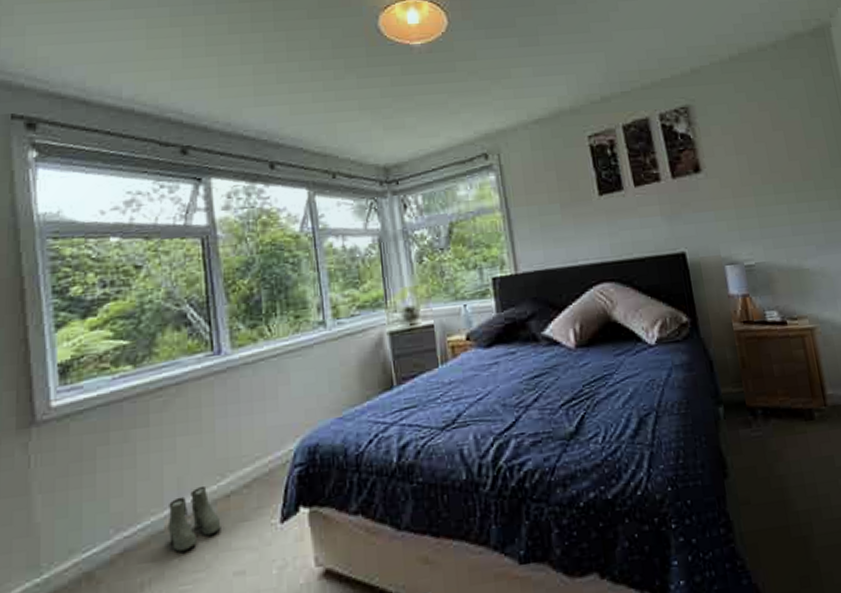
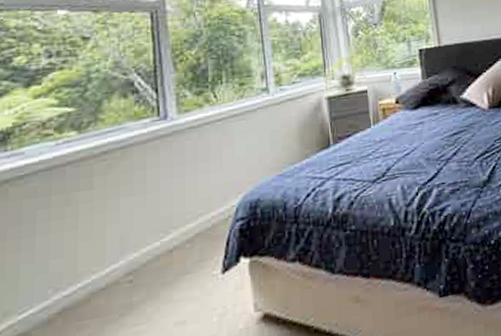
boots: present [168,485,221,552] -> none [109,242,163,308]

